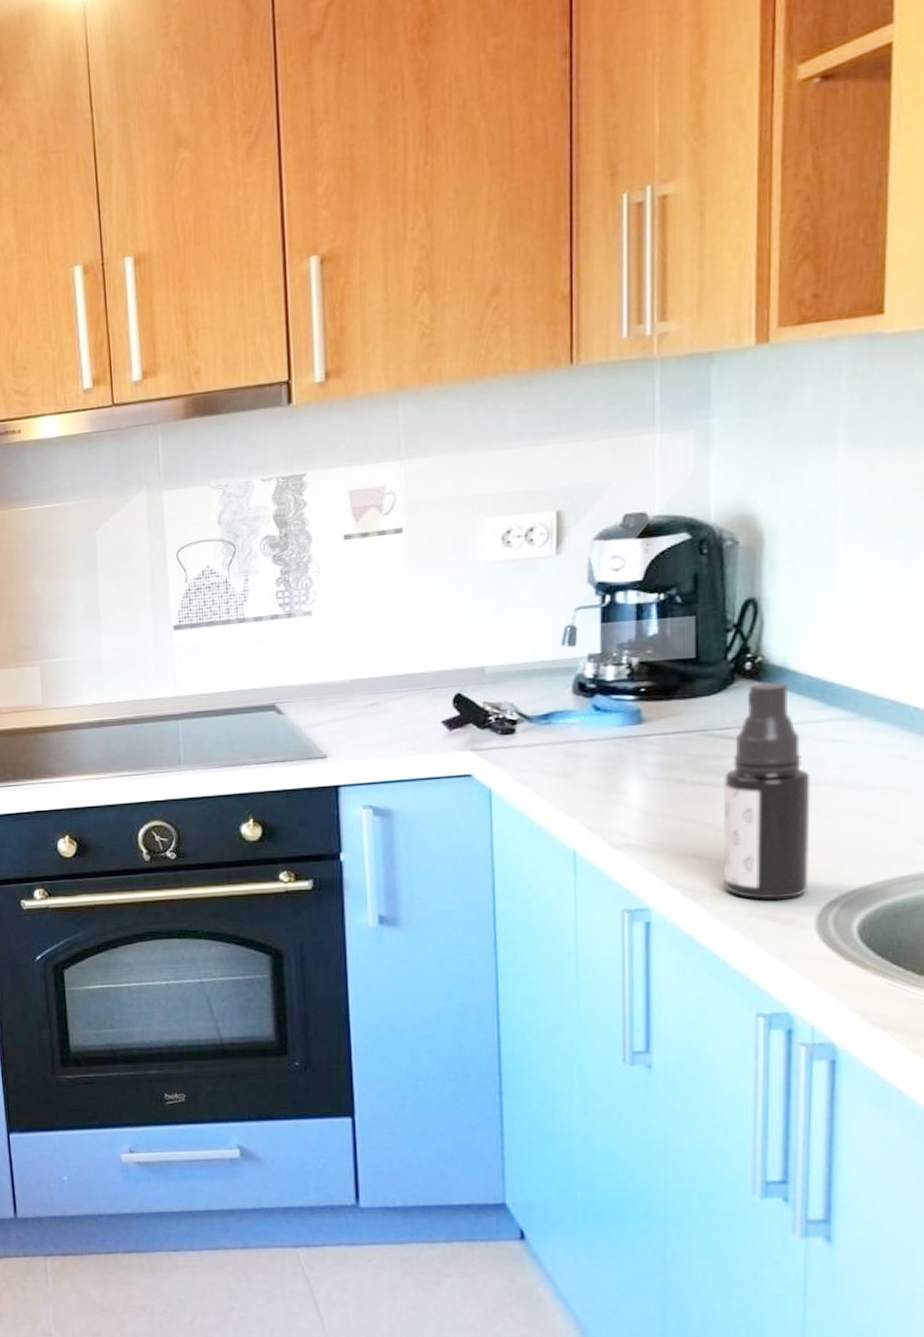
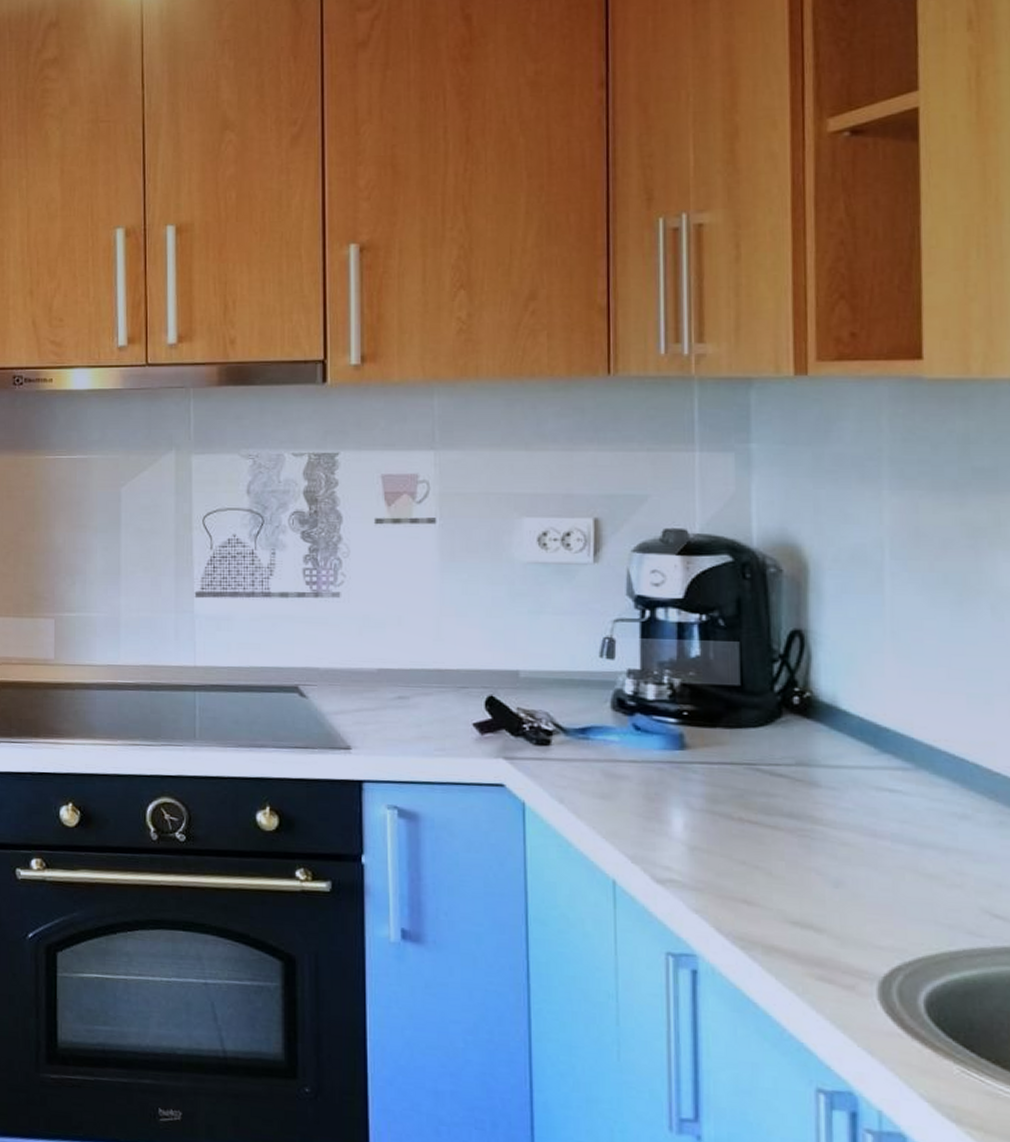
spray bottle: present [723,681,811,900] -> none [774,719,869,961]

